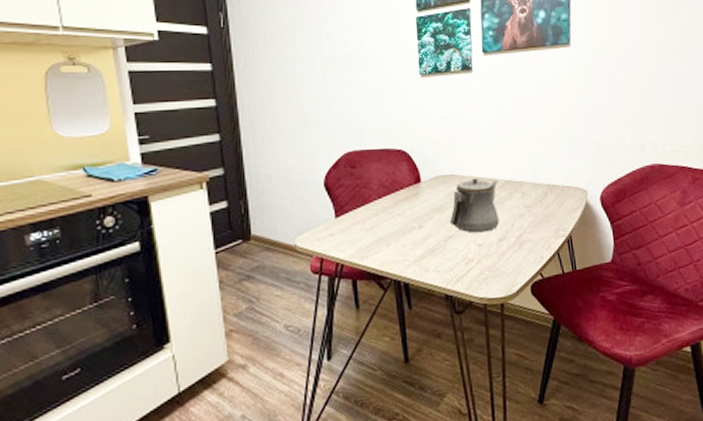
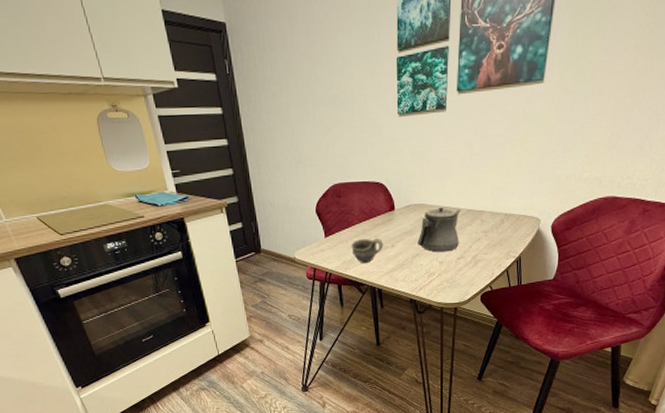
cup: none [369,217,409,251] -> present [351,238,384,264]

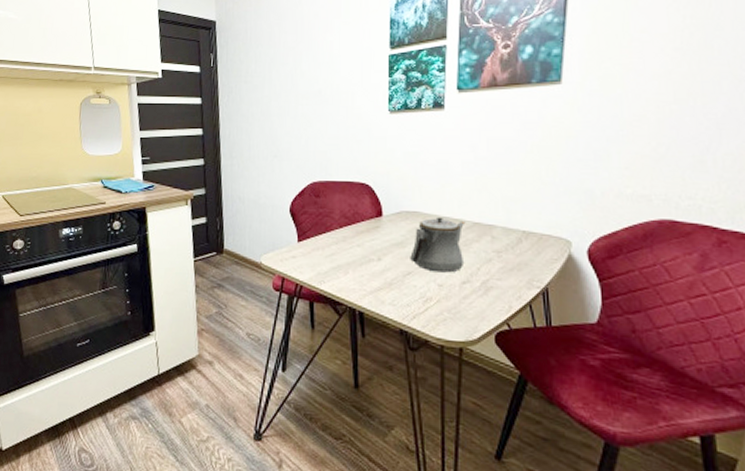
cup: present [351,238,384,264] -> none [328,247,368,278]

